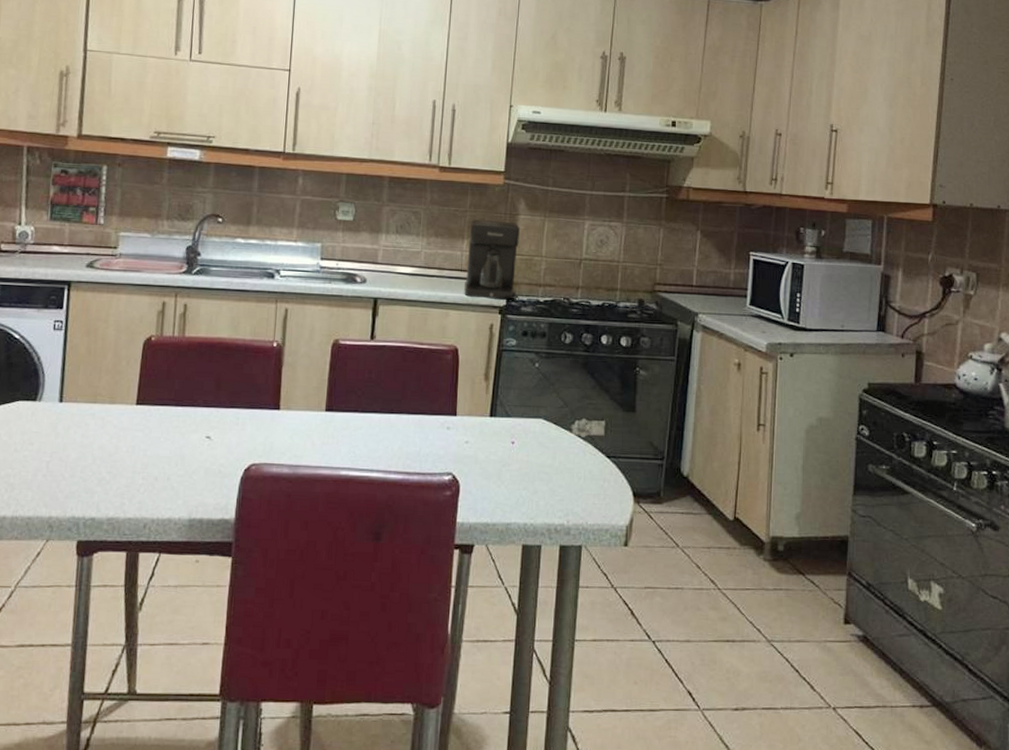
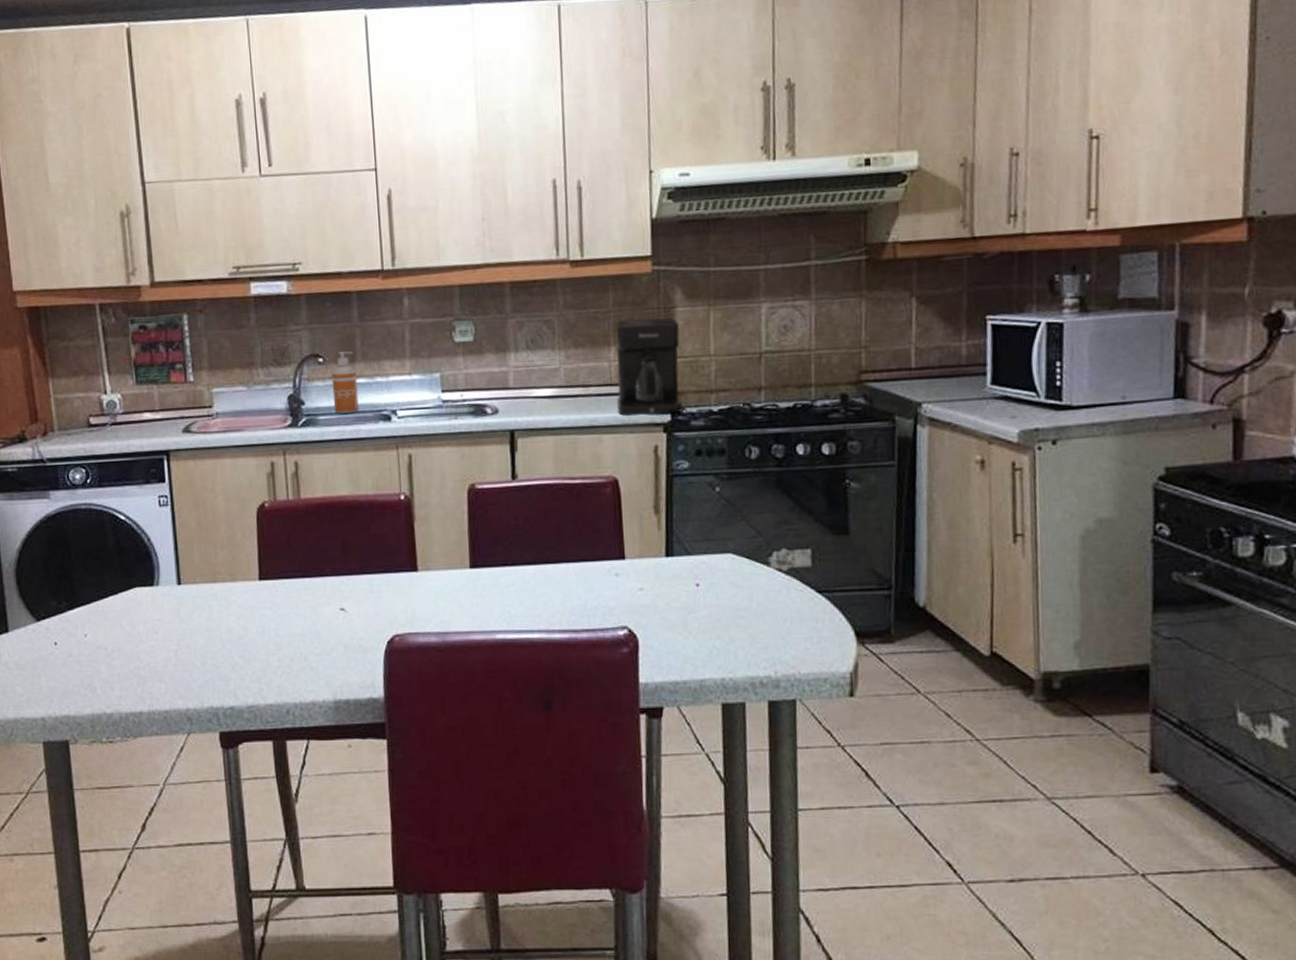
soap dispenser: none [225,214,250,268] -> present [331,350,359,414]

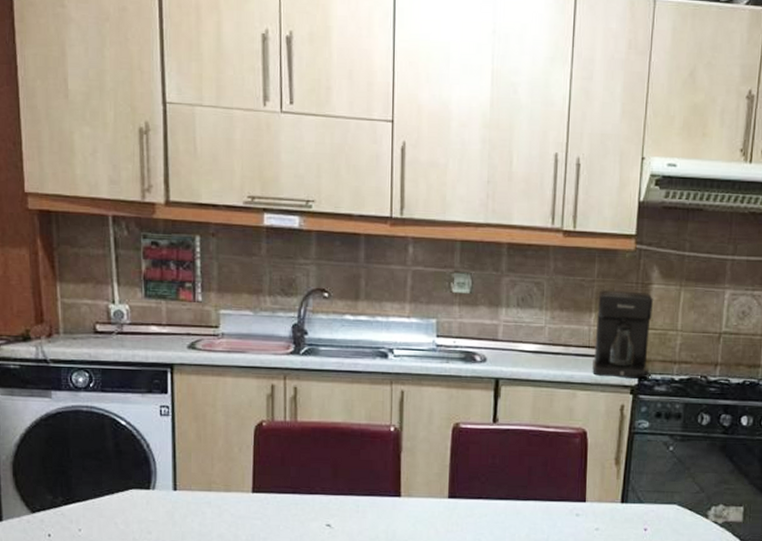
soap dispenser: present [331,350,359,414] -> none [335,288,359,347]

